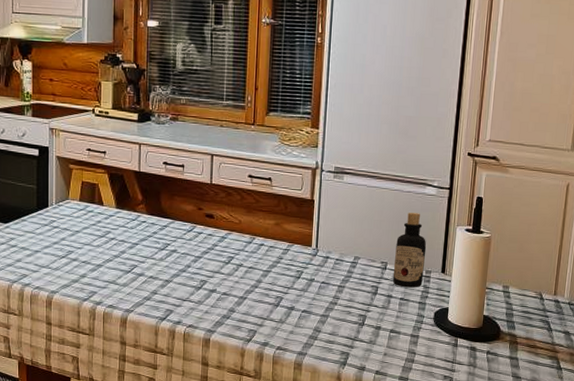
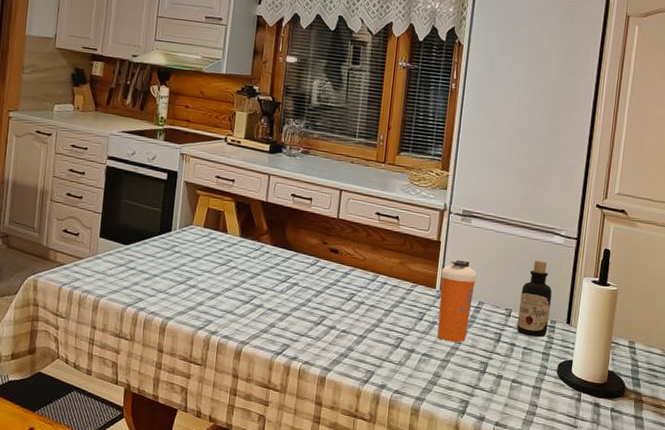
shaker bottle: none [315,217,352,298] -> present [437,259,478,343]

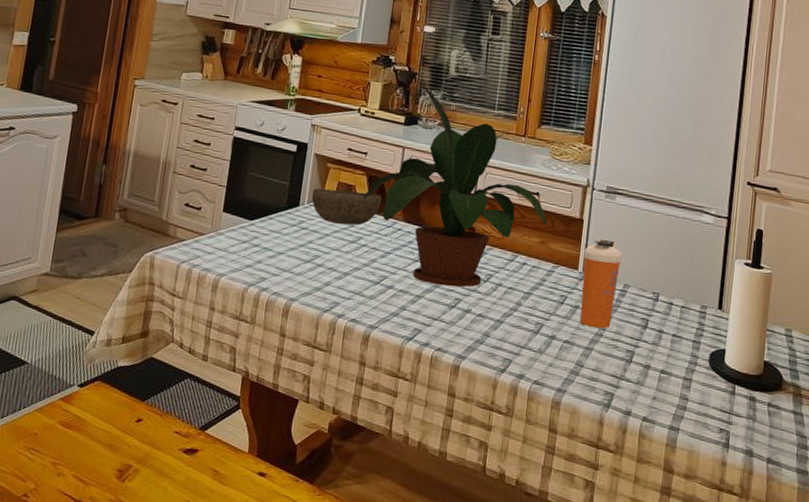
bowl: none [183,214,250,249] -> present [311,188,382,226]
potted plant: none [231,115,406,306] -> present [362,85,547,288]
bottle: present [516,260,552,338] -> none [665,240,703,324]

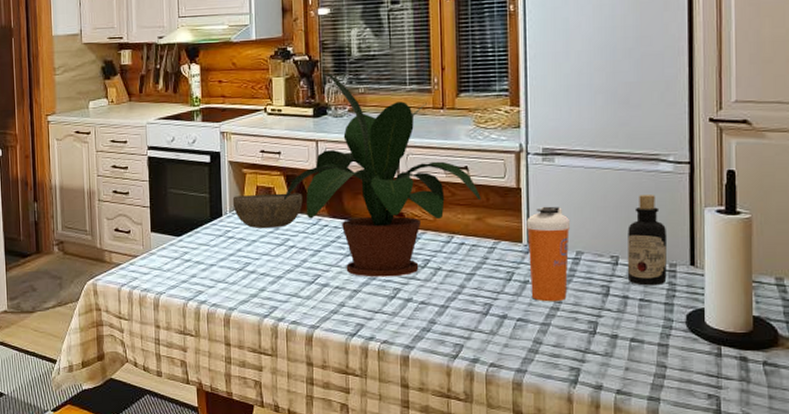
bottle: none [665,240,703,324] -> present [627,195,668,286]

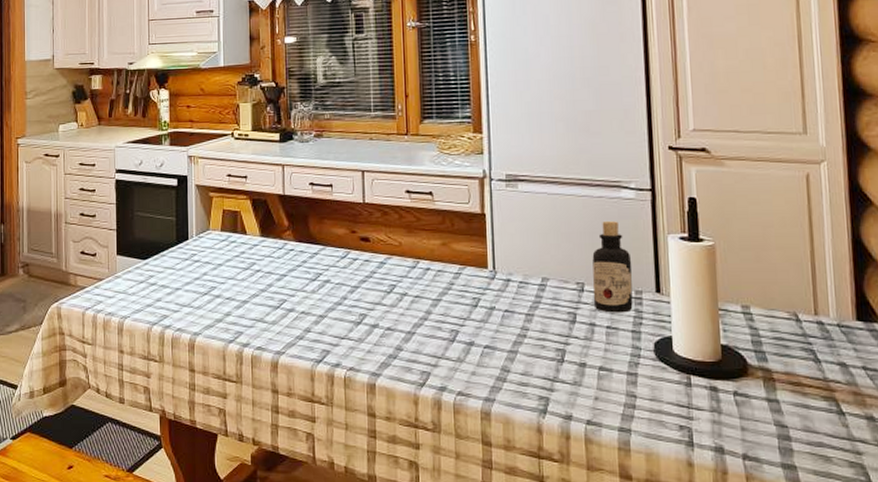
bowl: present [232,193,303,228] -> none [199,217,269,252]
potted plant: present [283,72,481,277] -> none [249,99,446,303]
shaker bottle: present [526,206,571,302] -> none [491,232,536,329]

